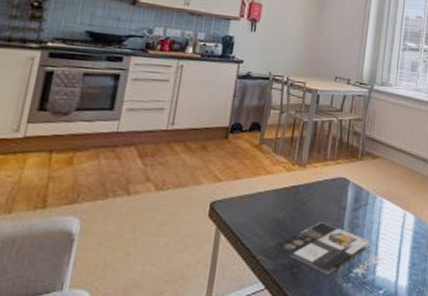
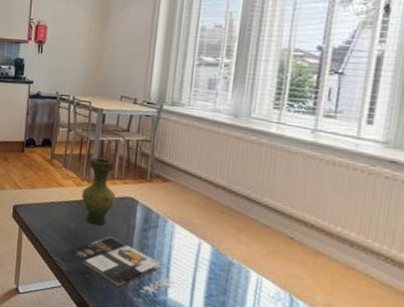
vase: none [291,139,328,212] -> present [81,157,116,226]

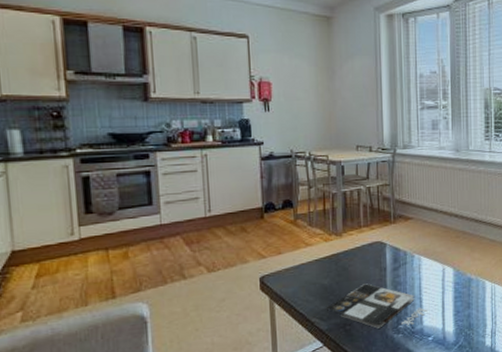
vase: present [81,157,116,226] -> none [331,209,365,277]

